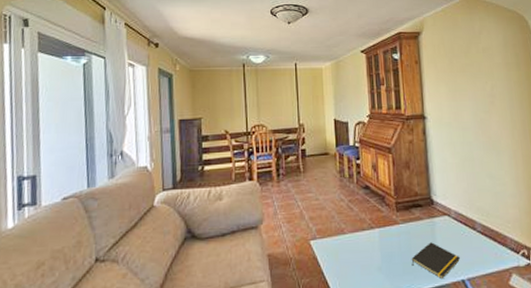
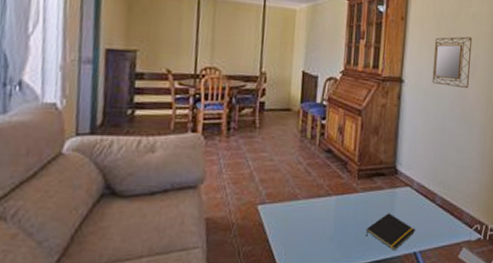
home mirror: none [450,70,490,118] -> present [432,36,473,89]

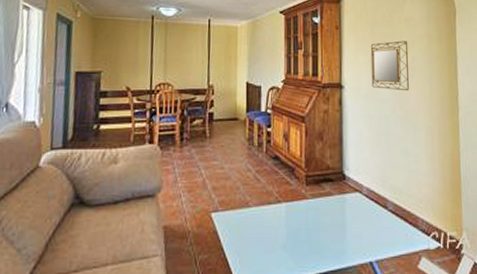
notepad: present [365,213,415,251] -> none [318,220,369,261]

